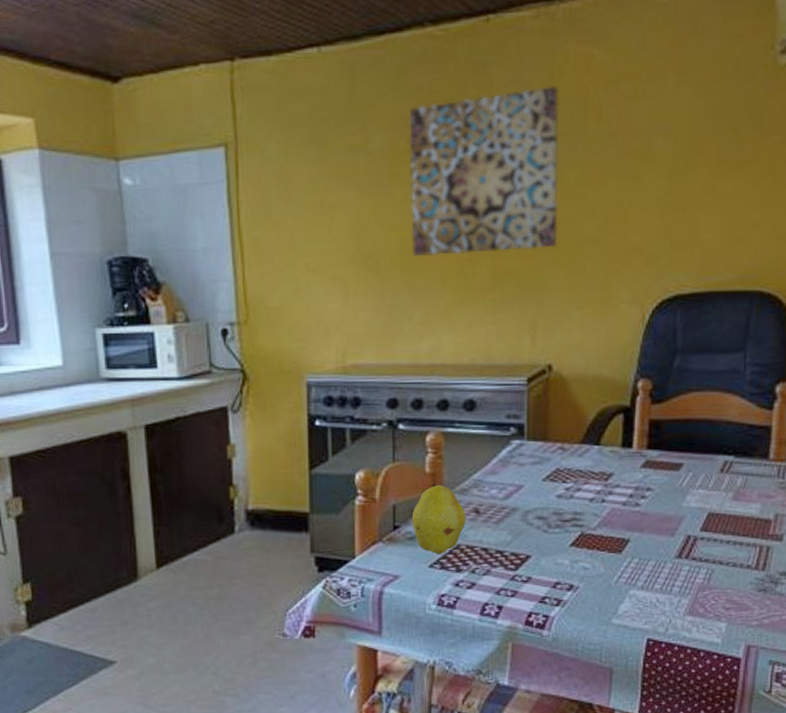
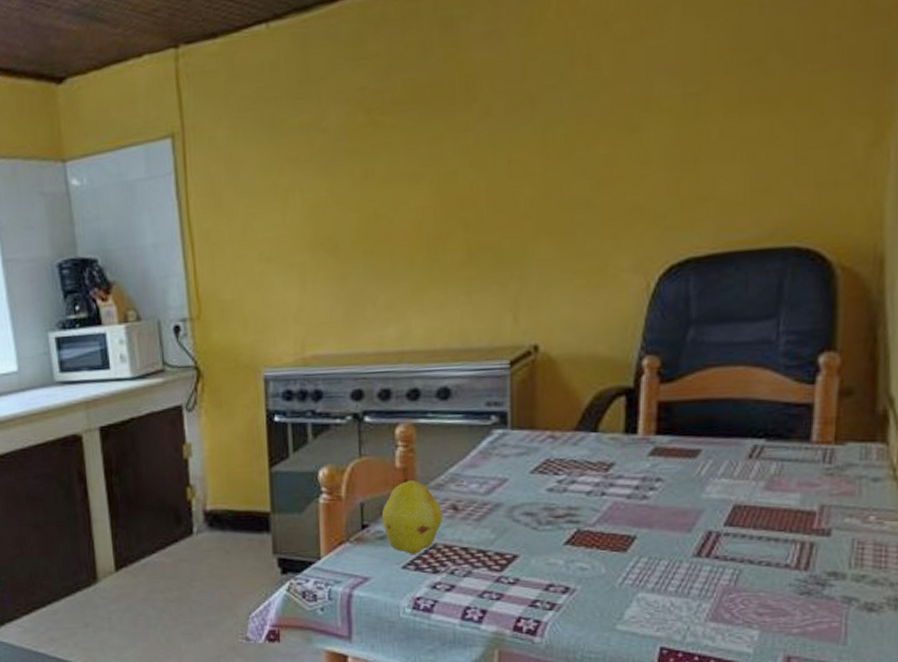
wall art: present [409,85,558,257] -> none [368,34,542,237]

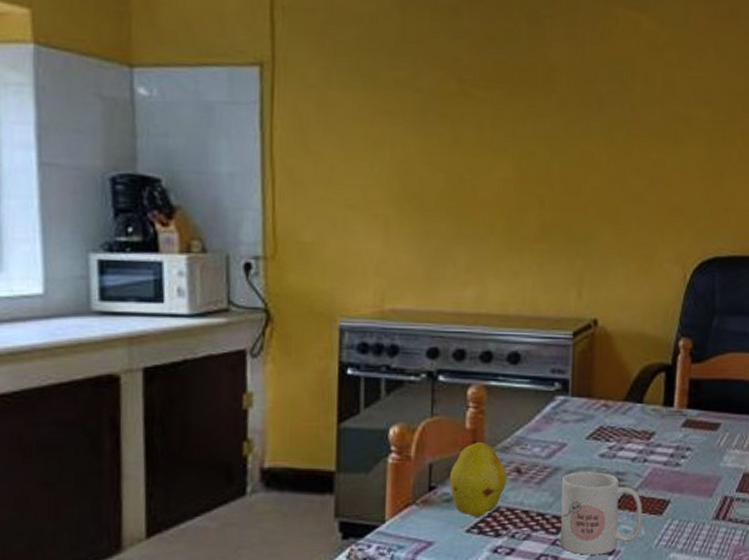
mug: none [503,507,601,593] -> present [560,472,642,555]

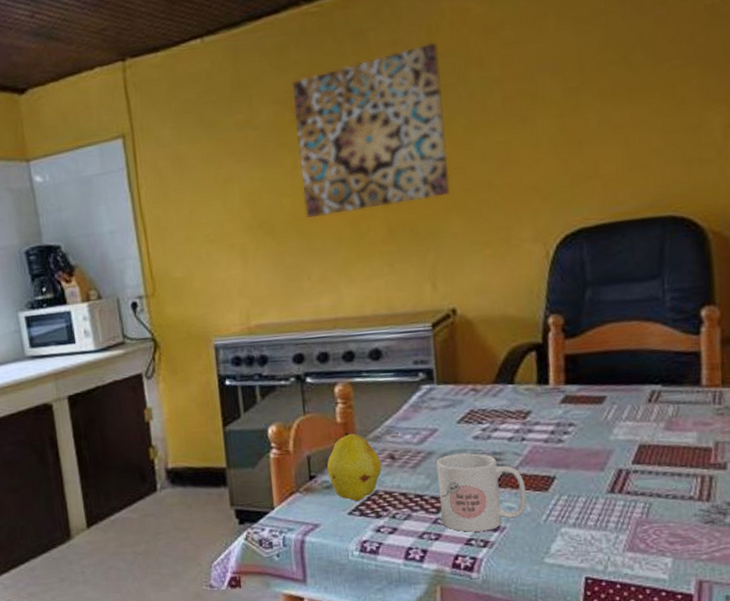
wall art: none [459,45,608,203] -> present [293,42,451,218]

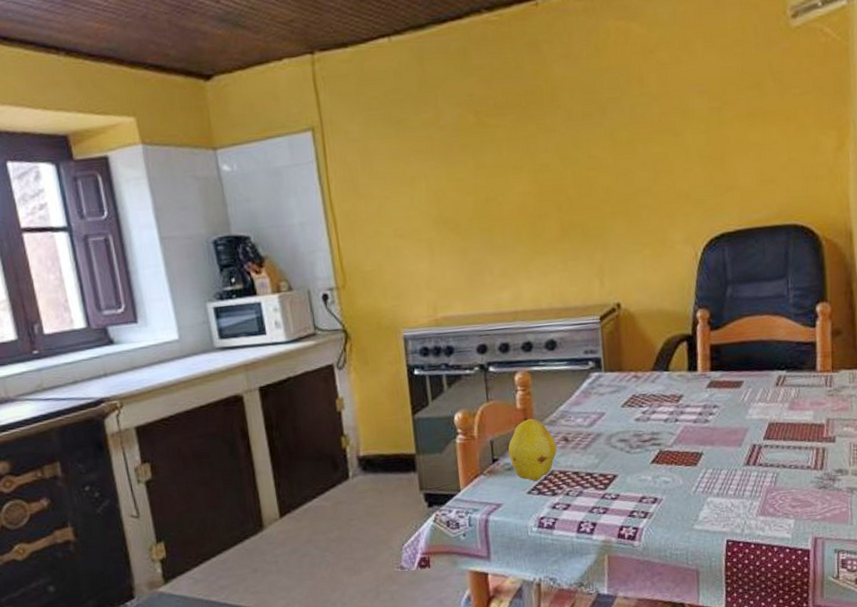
wall art: present [293,42,451,218] -> none [475,57,616,216]
mug: present [436,453,527,532] -> none [604,434,679,505]

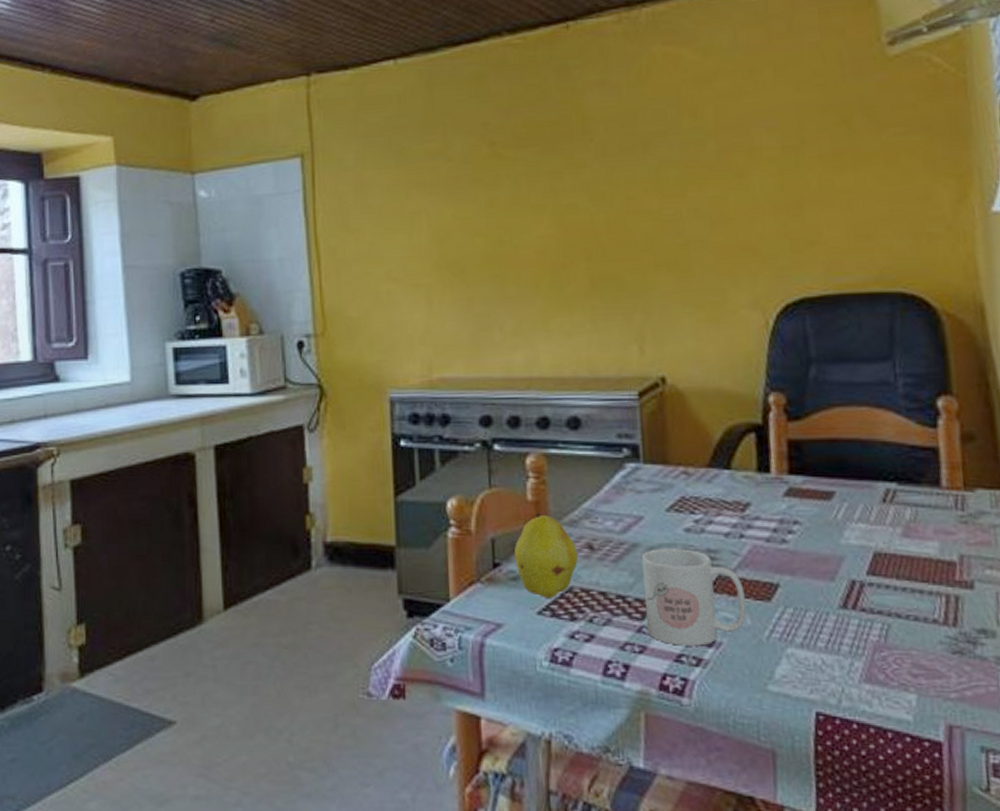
mug: none [604,434,679,505] -> present [641,549,746,646]

